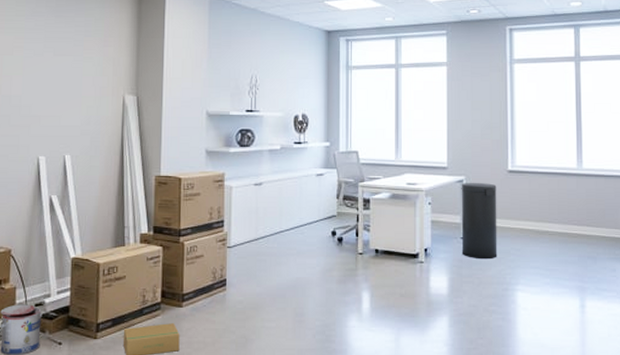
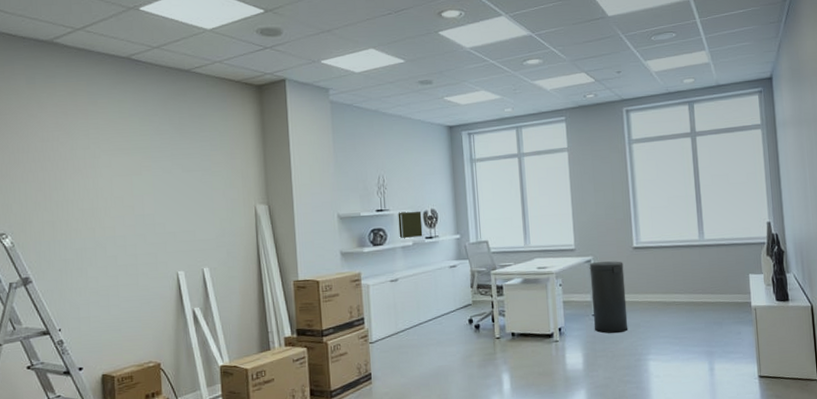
binder: none [267,115,292,142] -> present [398,212,423,239]

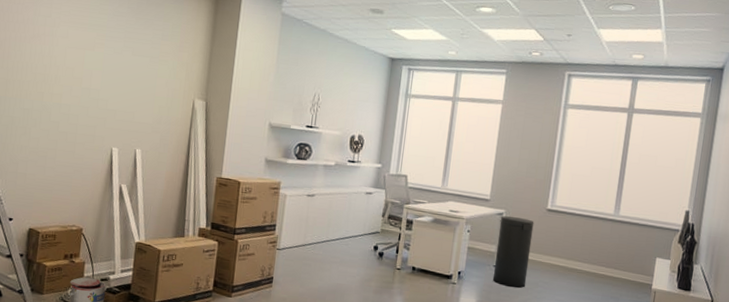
binder: present [398,212,423,239] -> none [323,133,349,159]

